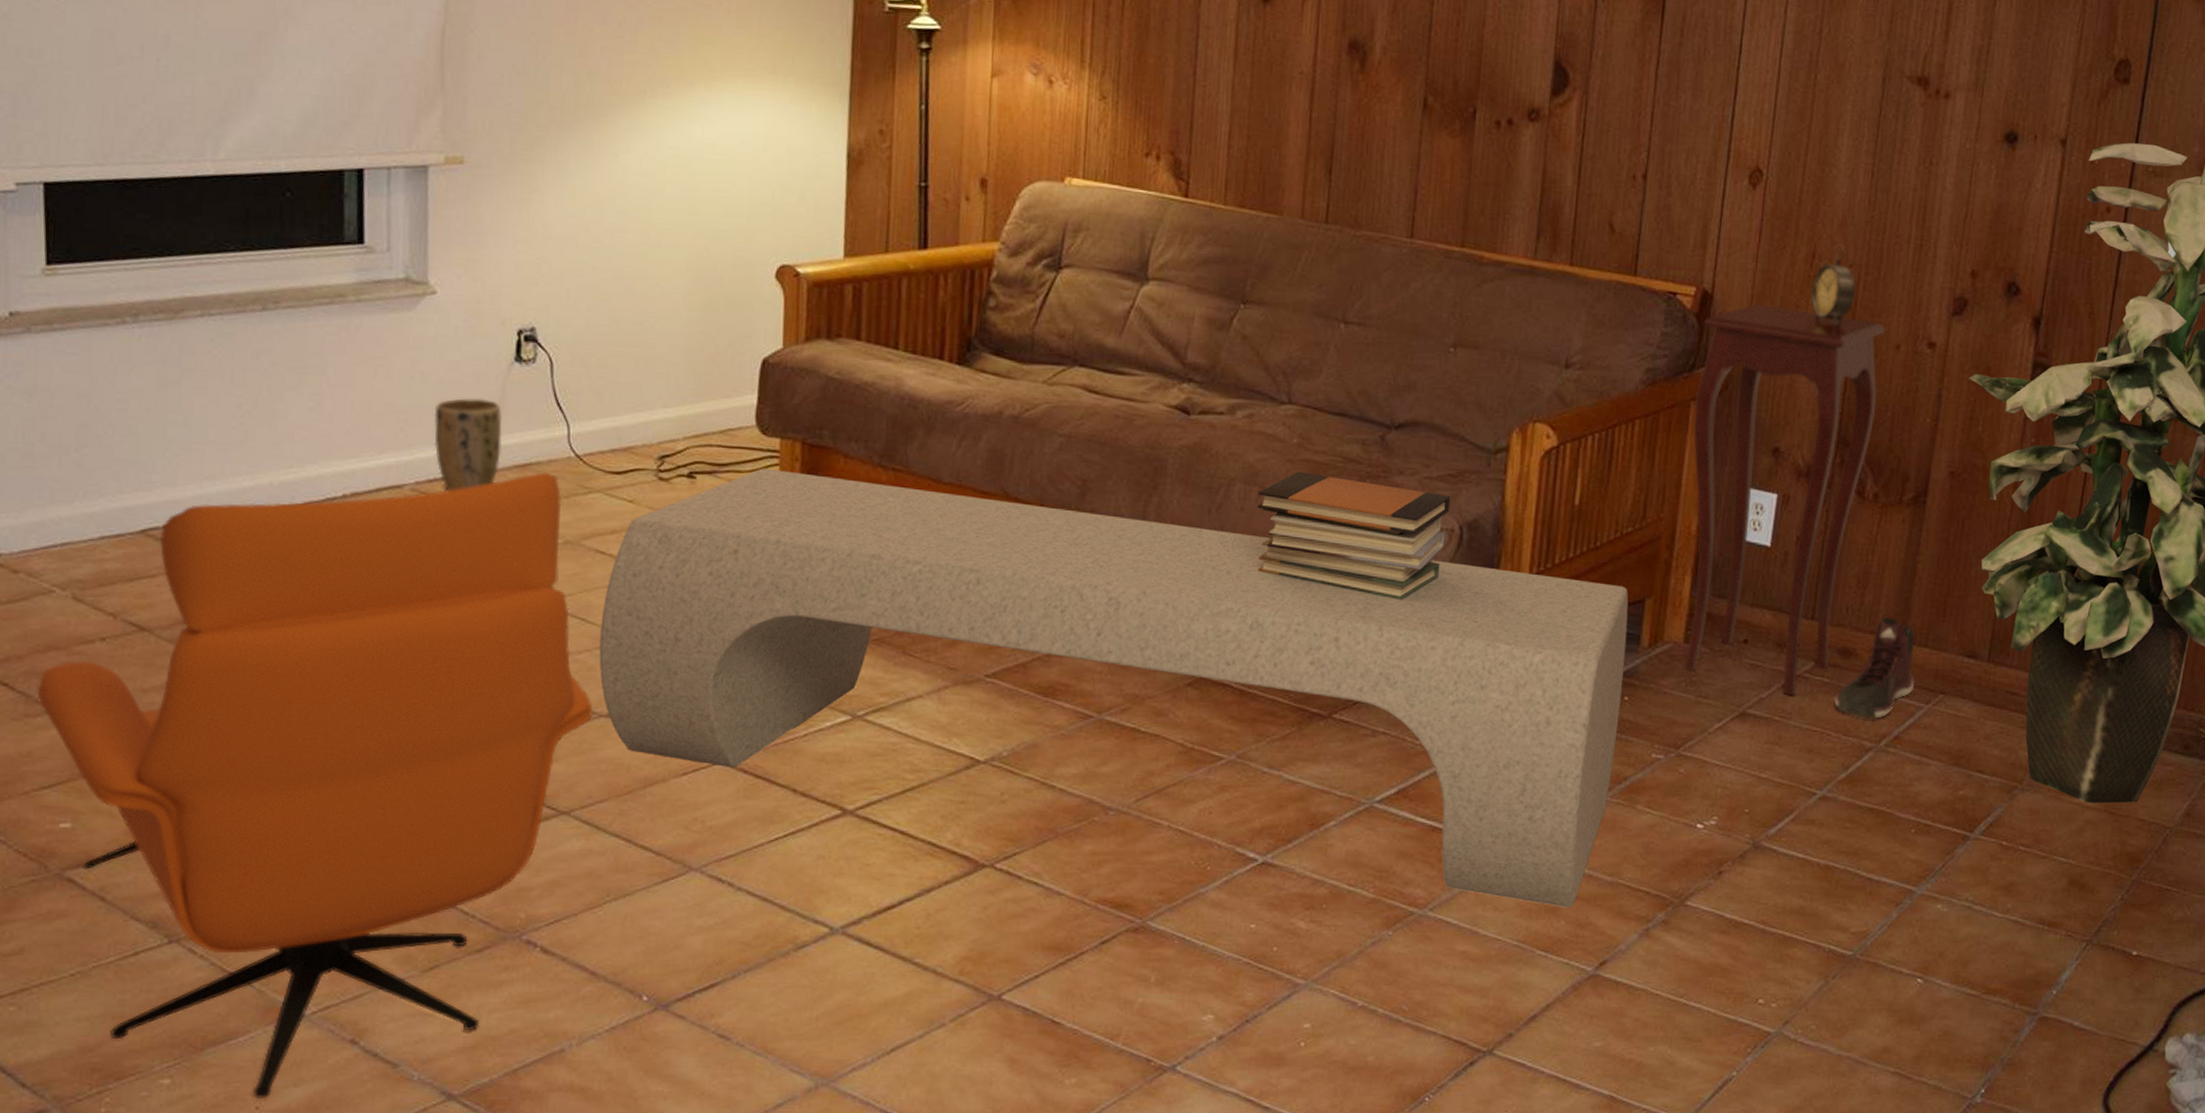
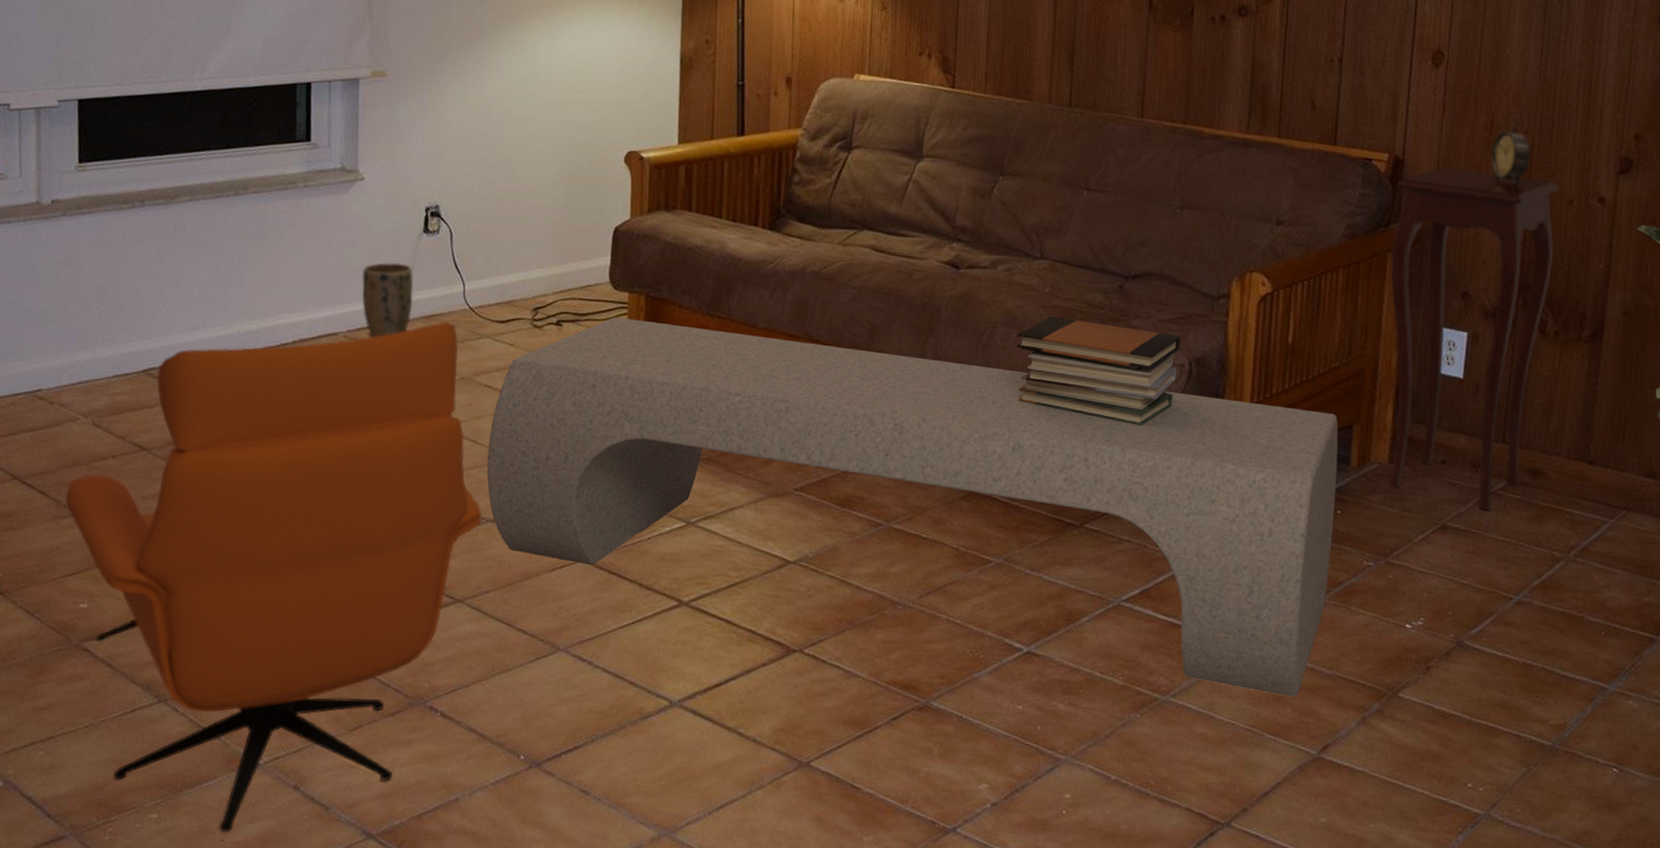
sneaker: present [1834,617,1915,720] -> none [1526,441,1599,533]

